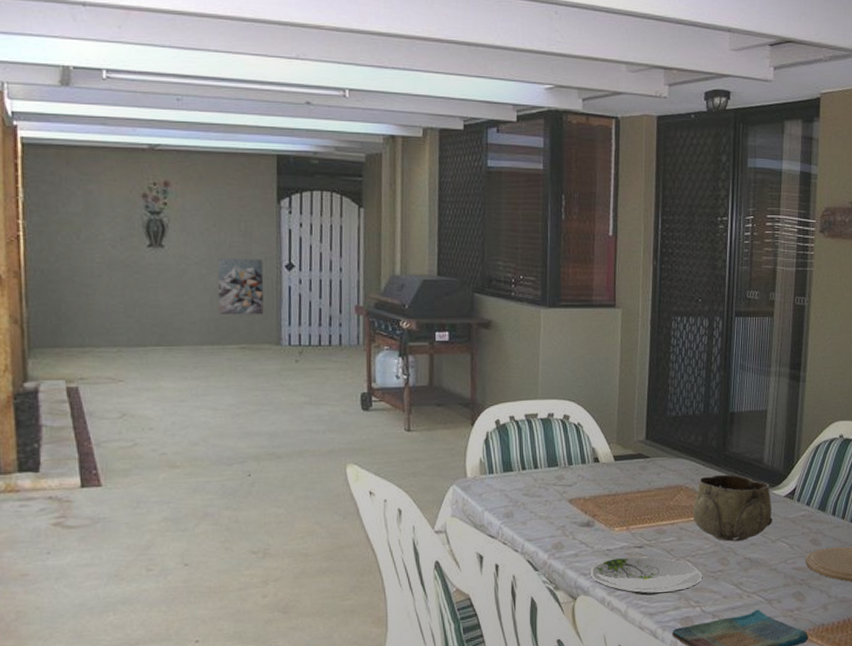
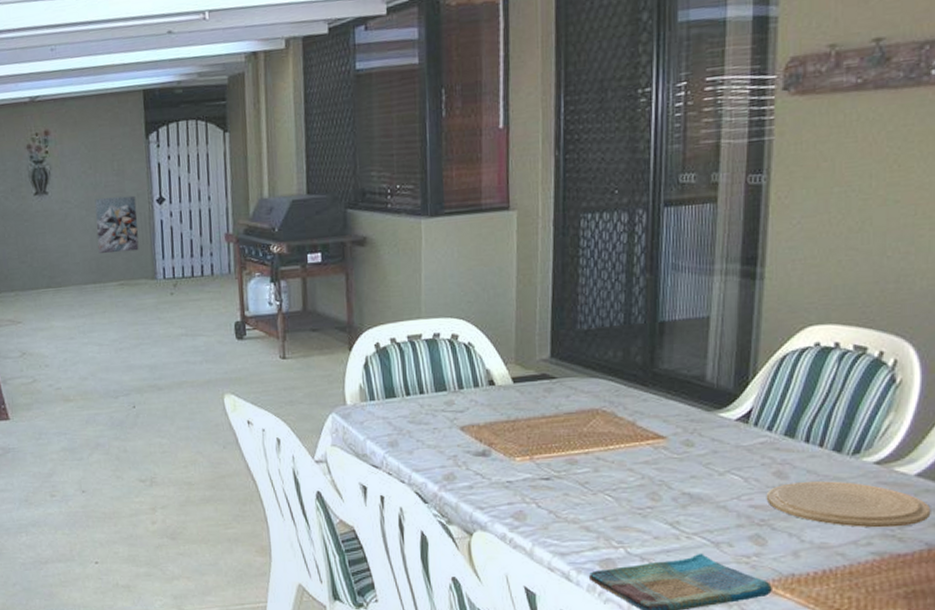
plate: present [589,556,703,596] -> none [487,489,627,533]
decorative bowl: present [692,474,773,542] -> none [612,394,720,474]

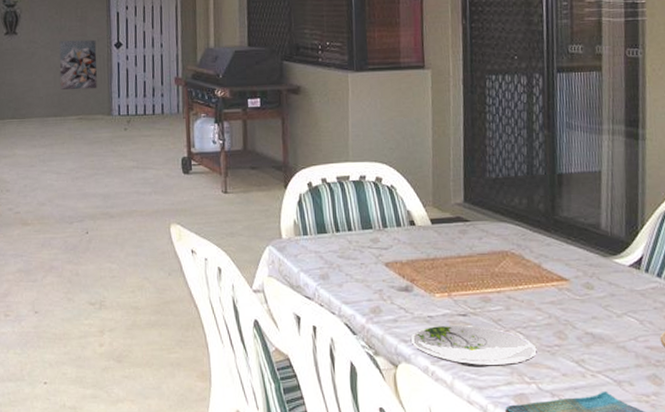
plate: none [487,489,627,533] -> present [410,325,537,368]

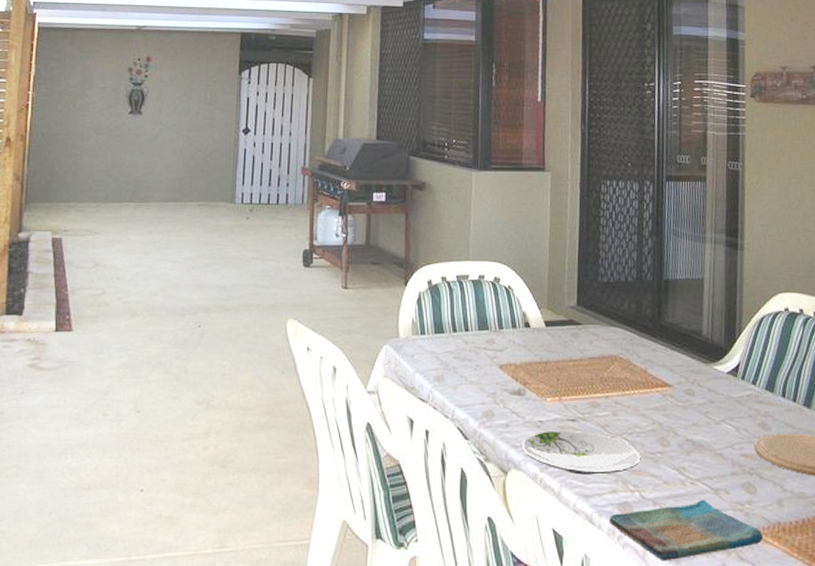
wall art: present [59,39,97,90] -> none [183,123,224,175]

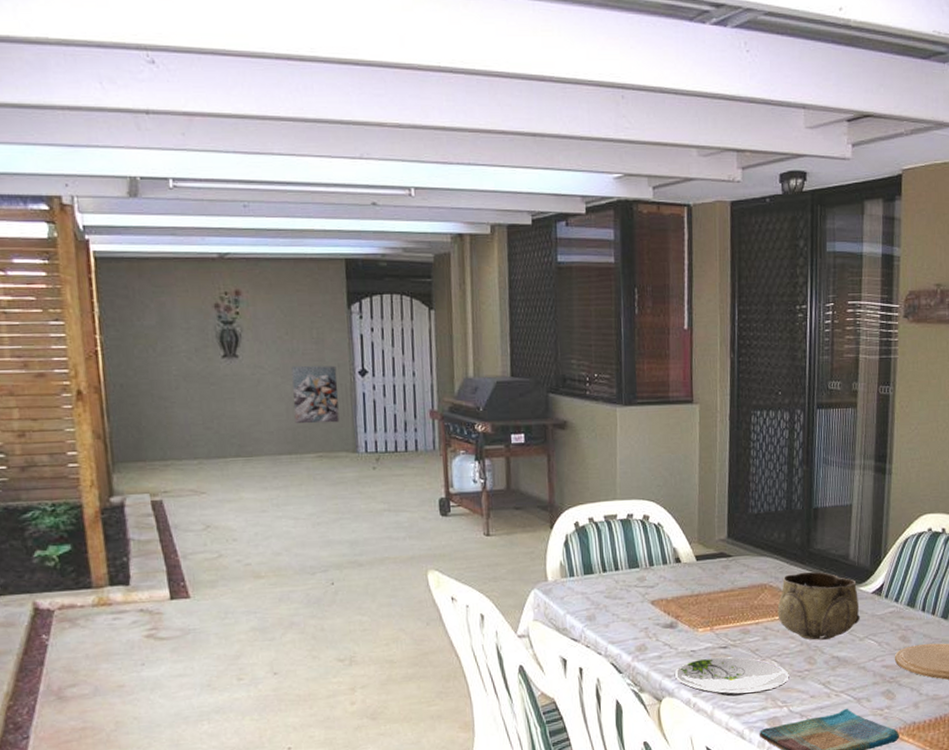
wall art: none [183,123,224,175] -> present [291,365,340,424]
decorative bowl: none [628,345,715,420] -> present [777,571,860,640]

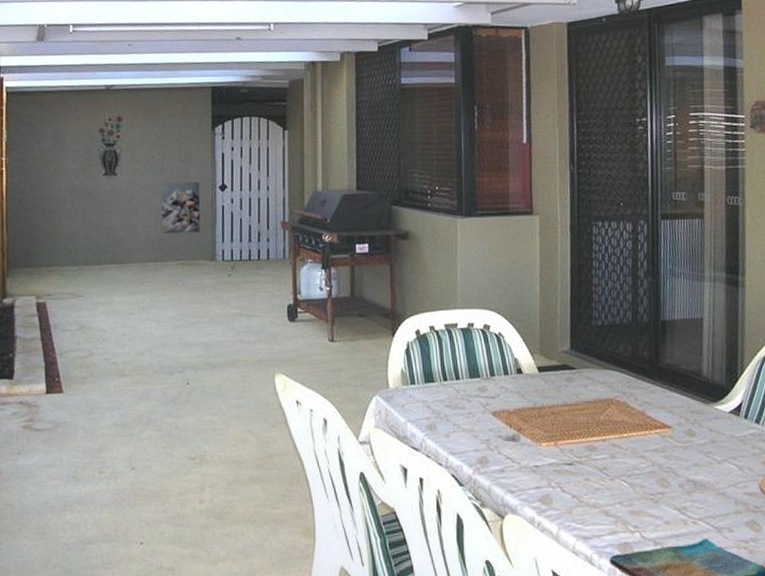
plate: present [674,657,789,697] -> none [517,474,641,517]
decorative bowl: present [777,571,860,640] -> none [625,387,717,461]

